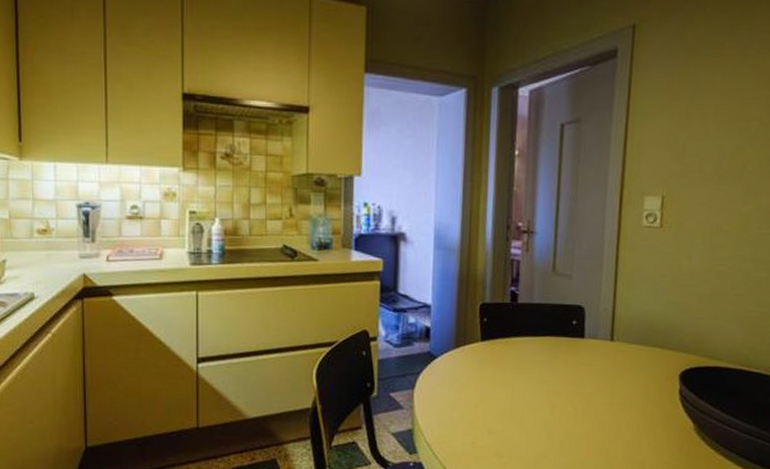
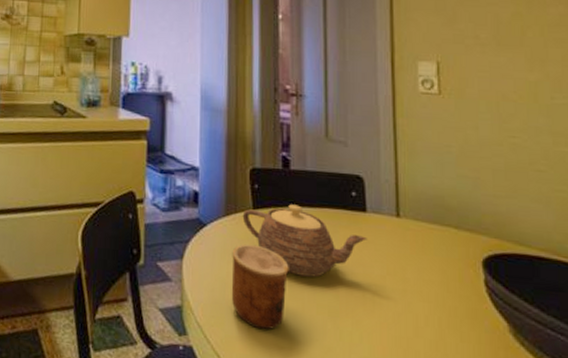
cup: none [458,372,512,444] -> present [231,244,289,331]
teapot: none [471,334,583,397] -> present [242,204,367,277]

